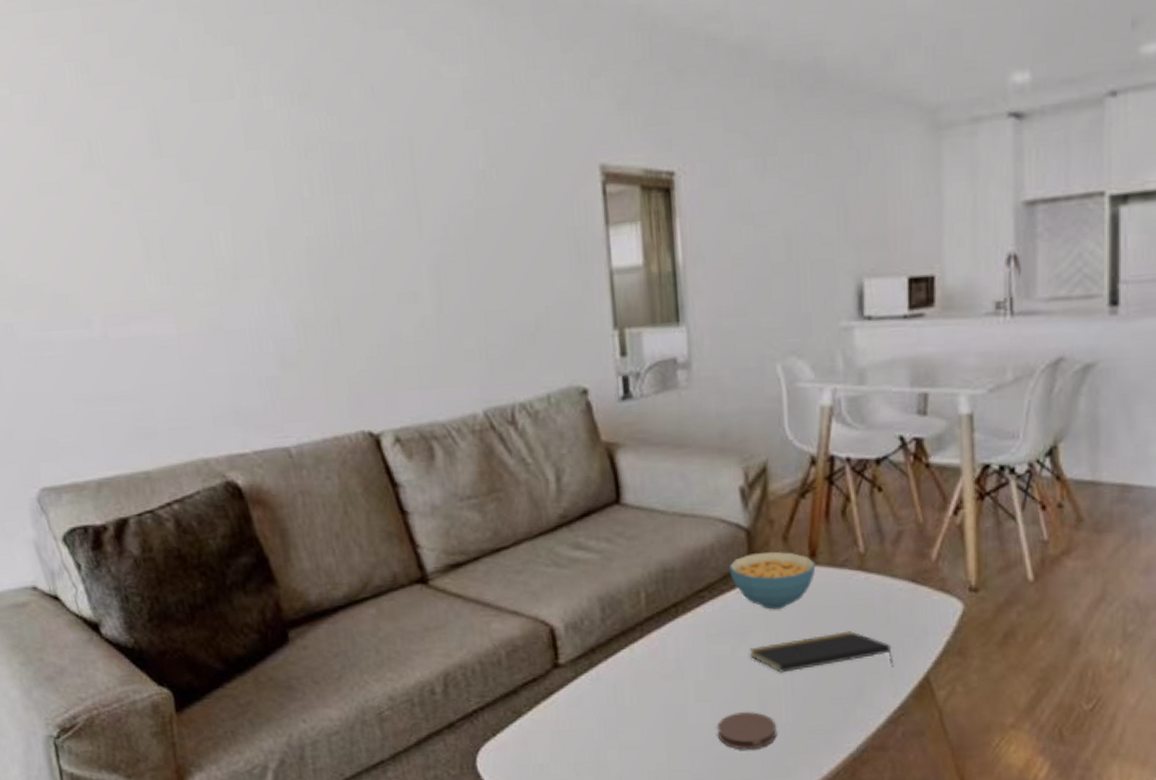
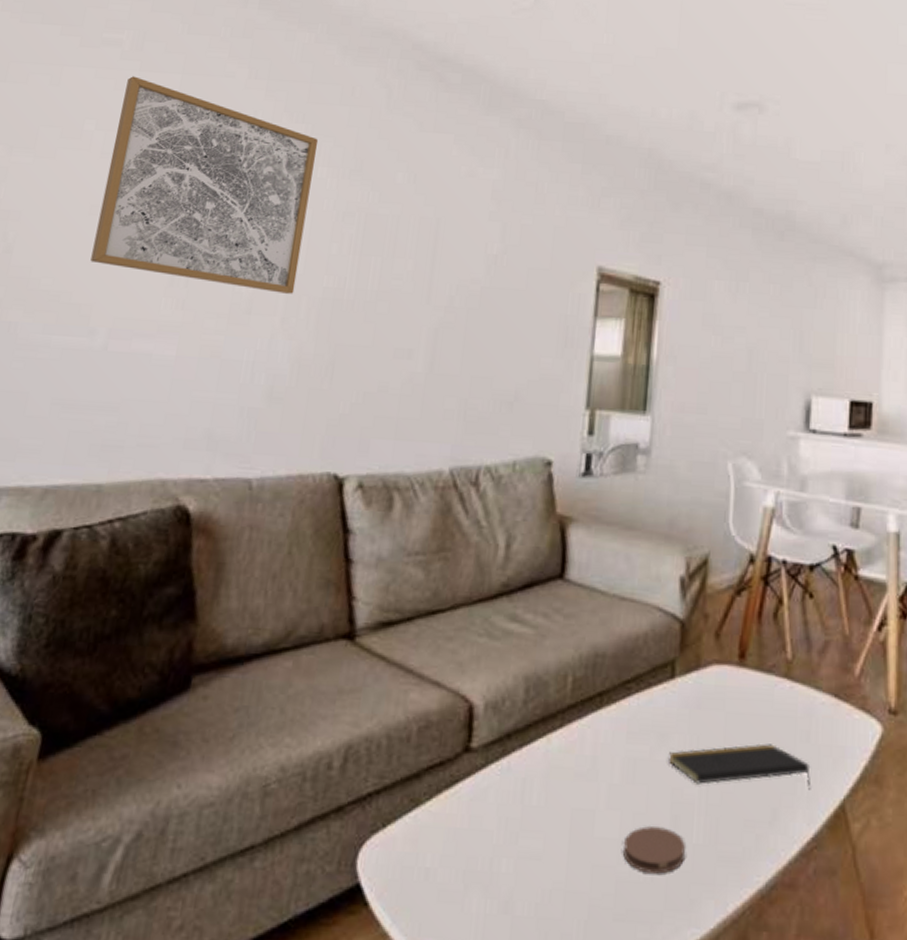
wall art: none [23,20,277,252] -> present [90,76,319,294]
cereal bowl: present [730,551,816,610] -> none [660,647,744,712]

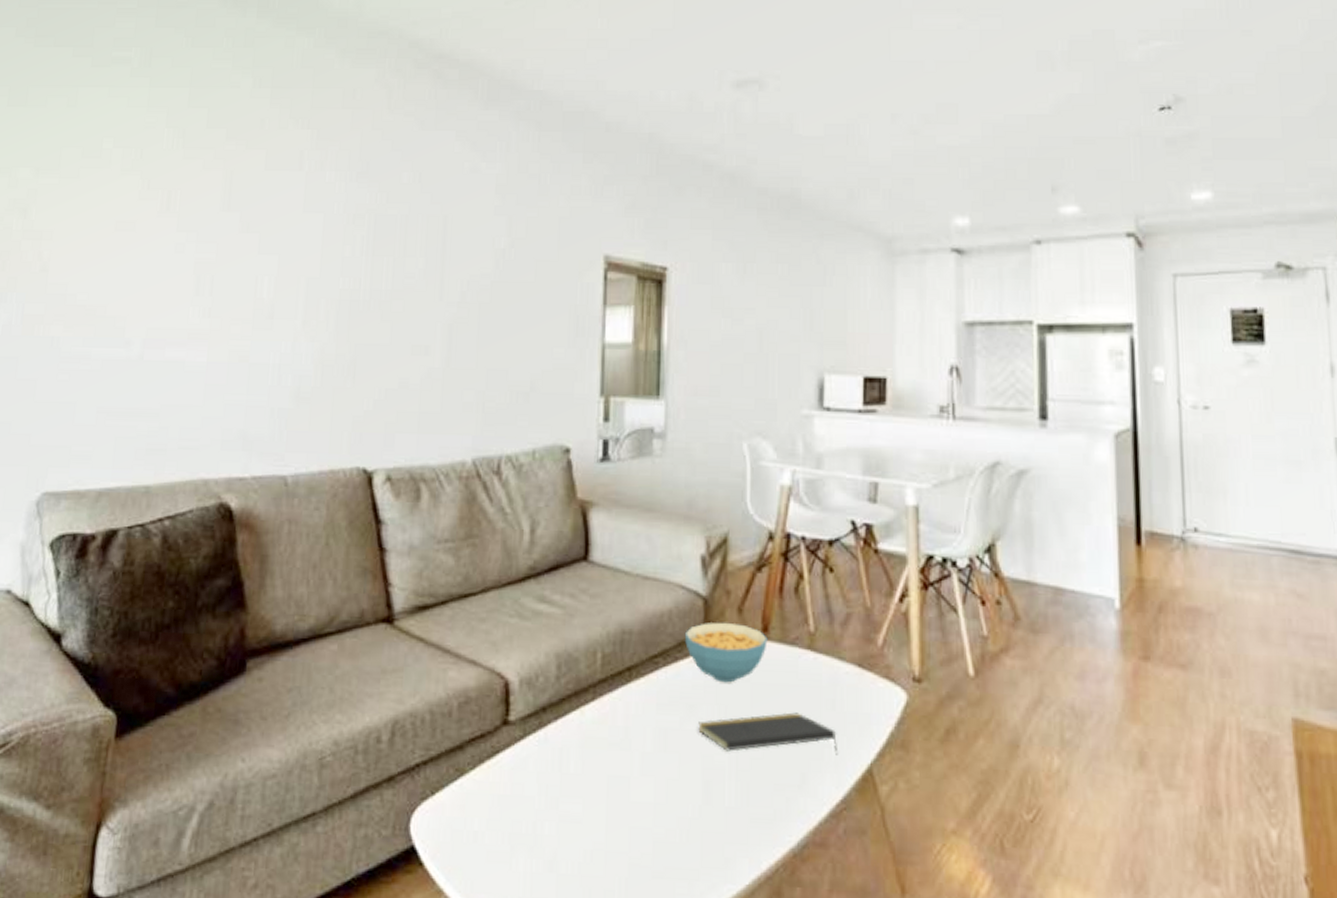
wall art: present [90,76,319,294] -> none [120,93,325,297]
coaster: present [623,826,685,874] -> none [659,791,718,835]
cereal bowl: none [660,647,744,712] -> present [685,622,768,683]

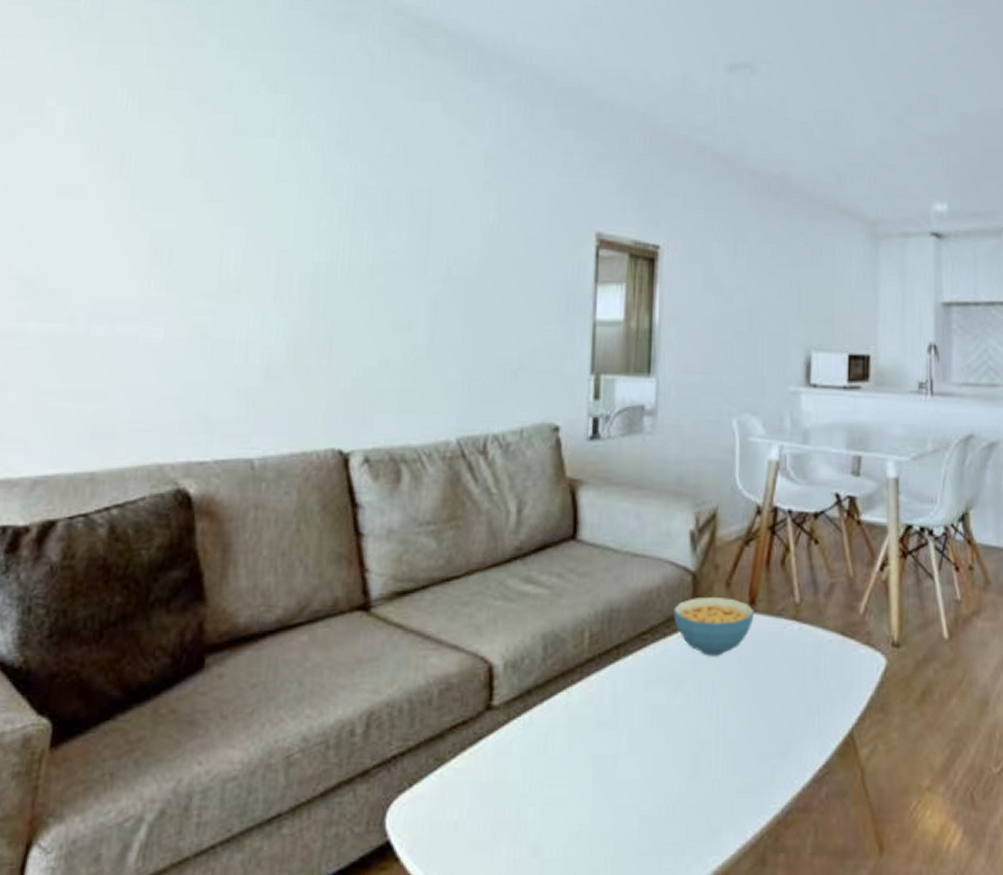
notepad: present [698,712,839,755] -> none [686,682,822,724]

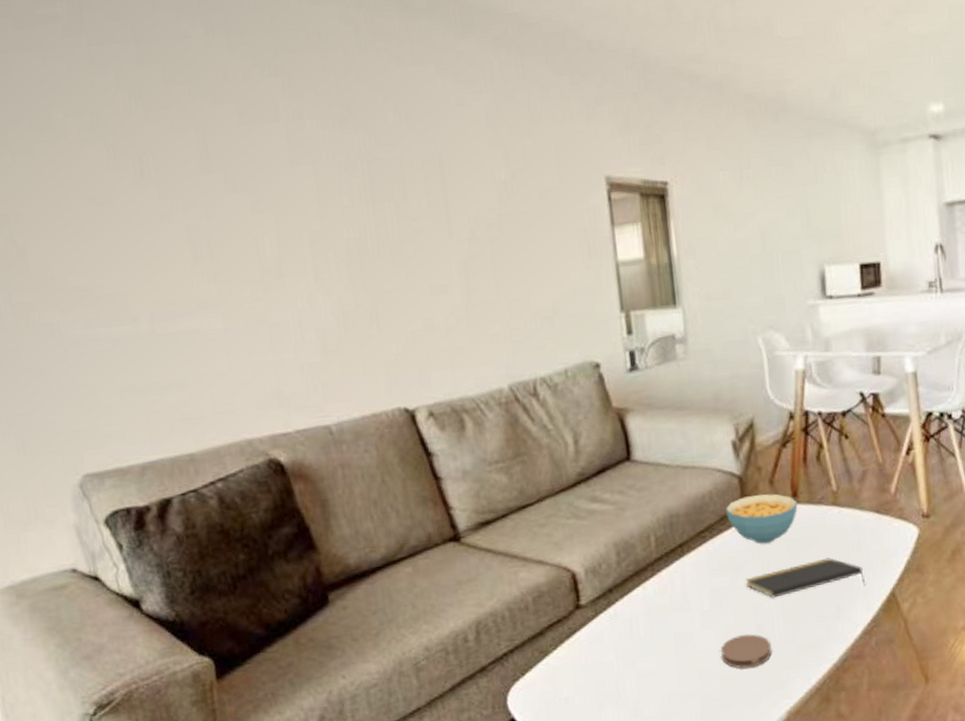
coaster: none [646,766,704,809] -> present [721,634,772,669]
notepad: none [686,682,822,724] -> present [746,558,866,598]

